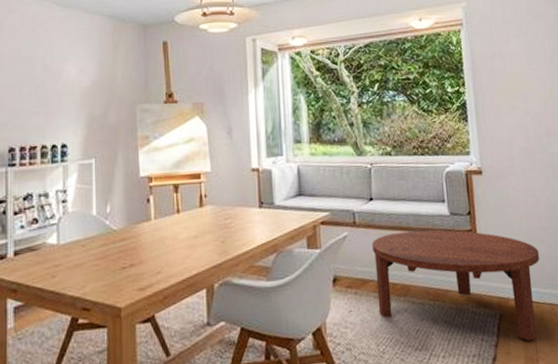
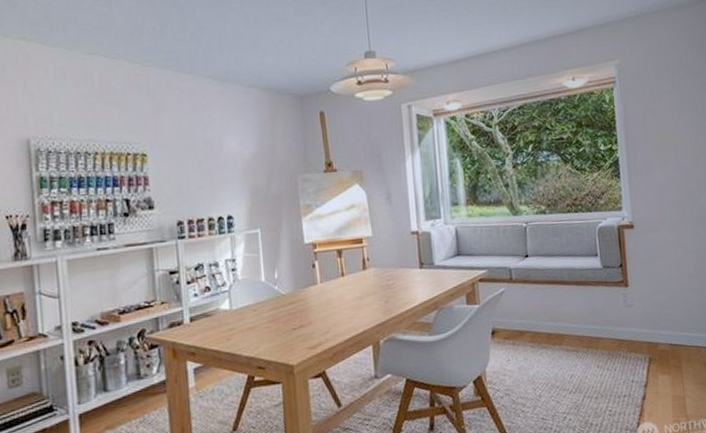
coffee table: present [372,230,539,341] -> none [528,282,688,381]

